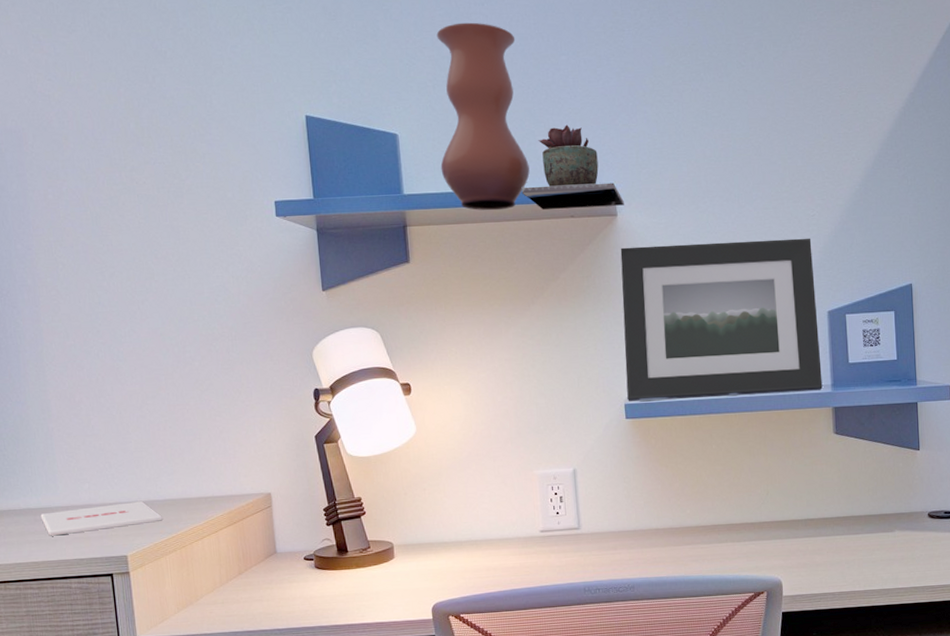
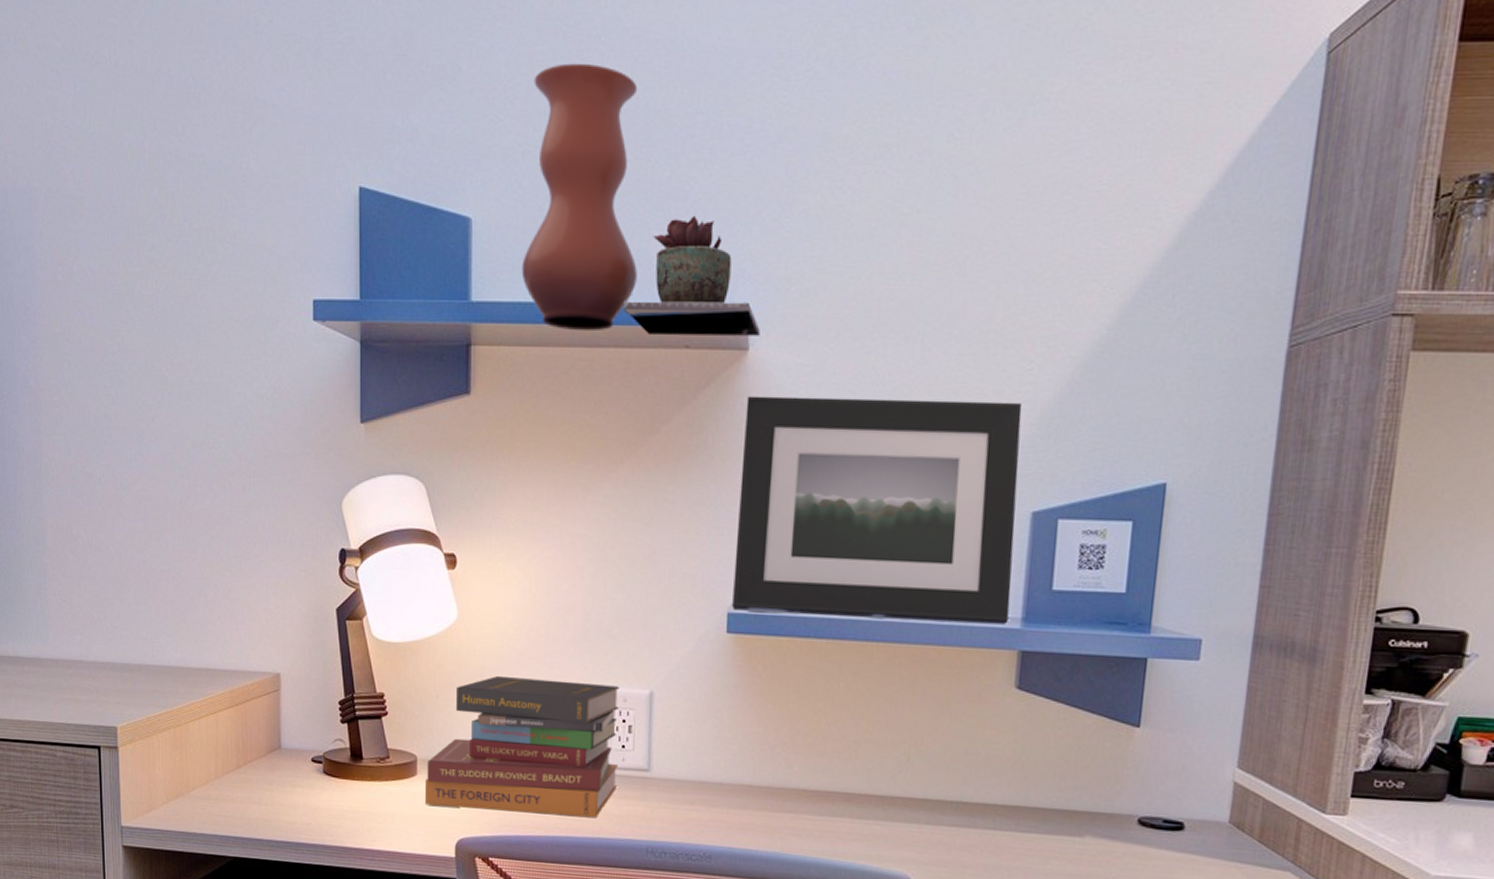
magazine: present [40,501,162,536] -> none [28,663,157,693]
books: none [401,468,556,580] -> present [424,676,619,817]

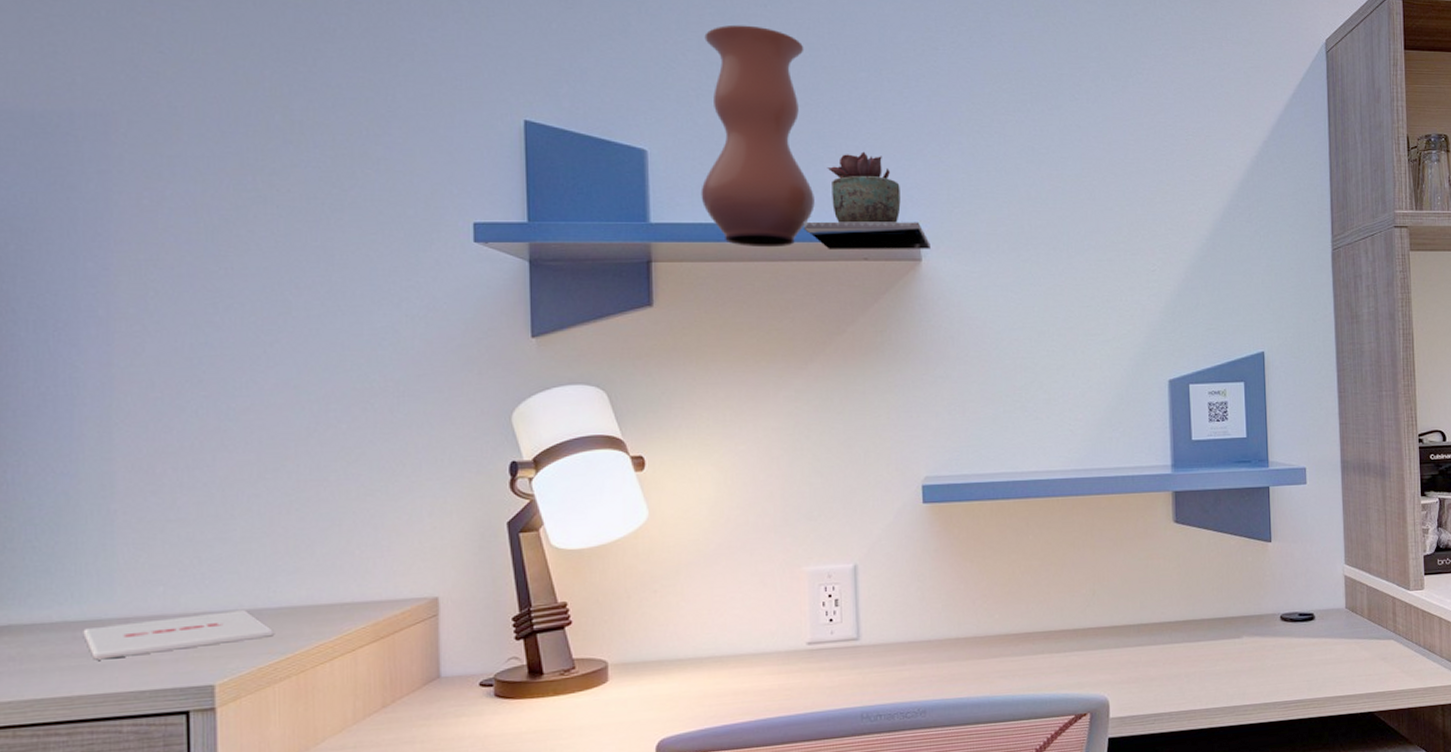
magazine: none [28,663,157,693] -> present [83,610,274,660]
books: present [424,676,619,817] -> none [617,563,827,710]
picture frame: present [732,396,1023,624] -> none [924,296,1161,482]

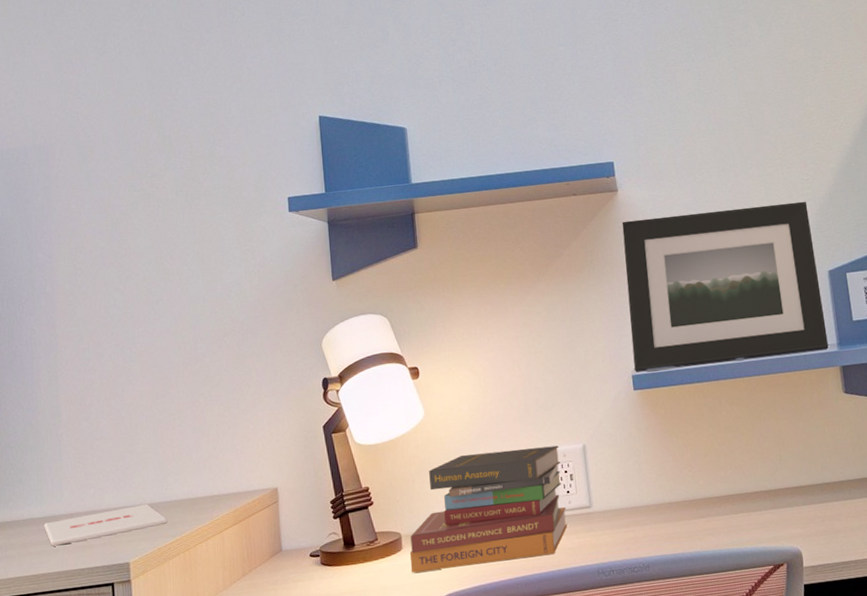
books: none [617,563,827,710] -> present [409,445,568,573]
vase: present [701,24,815,248] -> none [442,22,532,194]
succulent plant: present [803,151,931,249] -> none [525,109,624,190]
picture frame: none [924,296,1161,482] -> present [622,201,829,373]

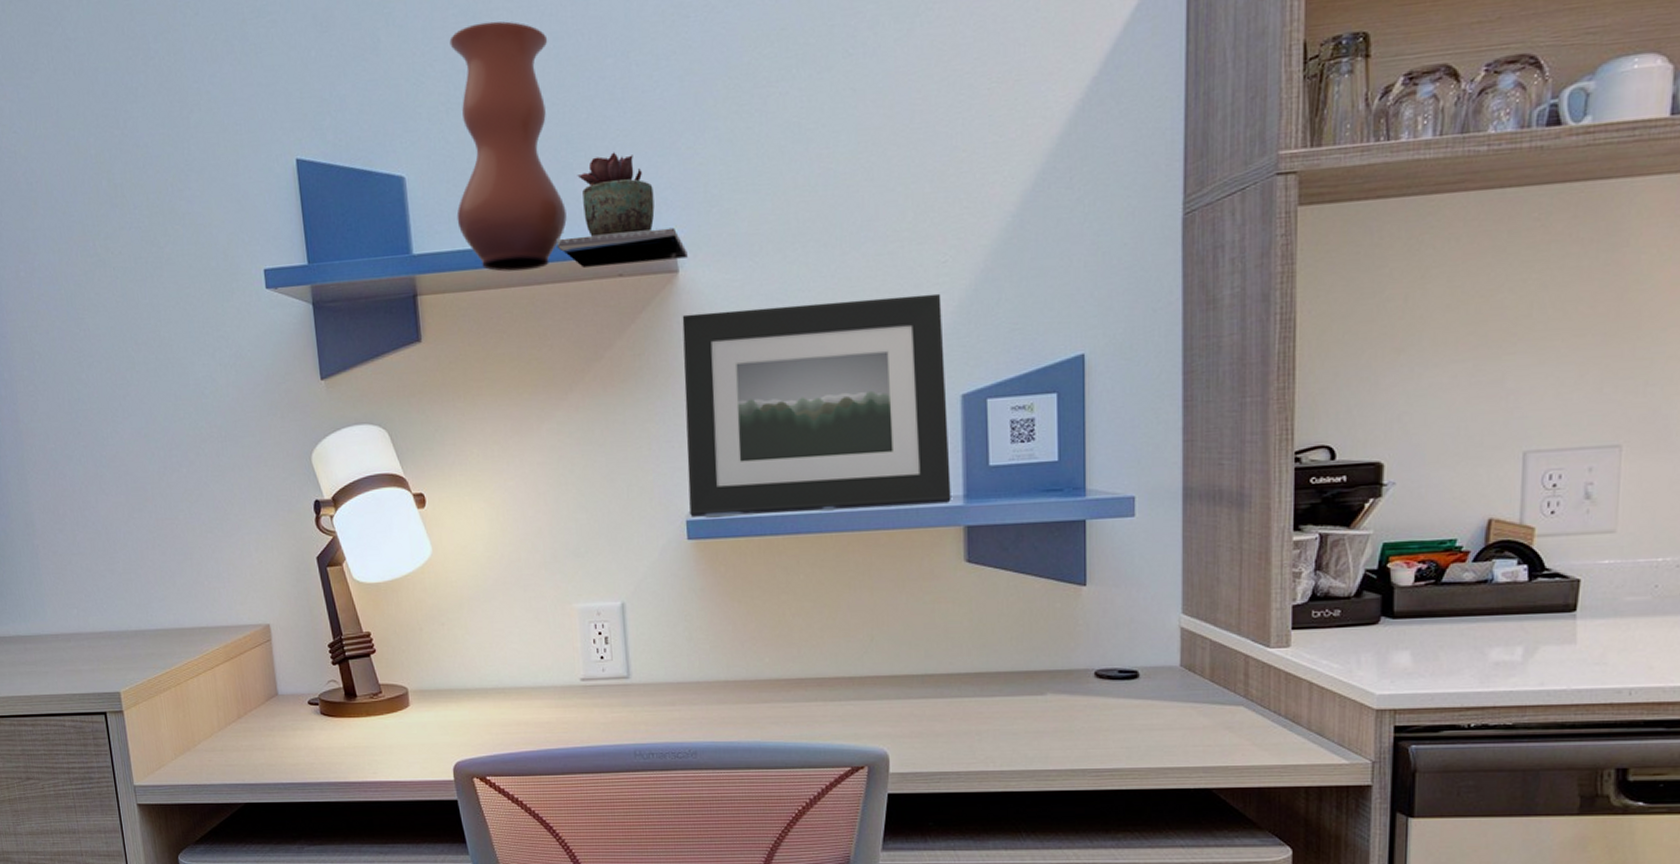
magazine: present [44,504,167,547] -> none [30,631,155,668]
books: present [409,445,568,573] -> none [417,601,600,733]
vase: none [442,22,532,194] -> present [449,21,567,272]
succulent plant: none [525,109,624,190] -> present [556,152,688,267]

